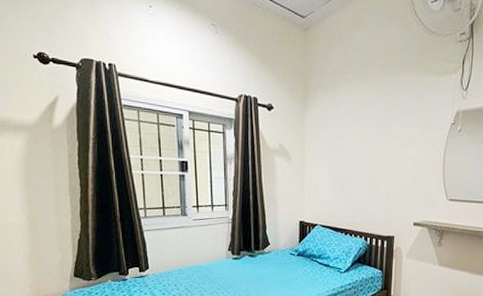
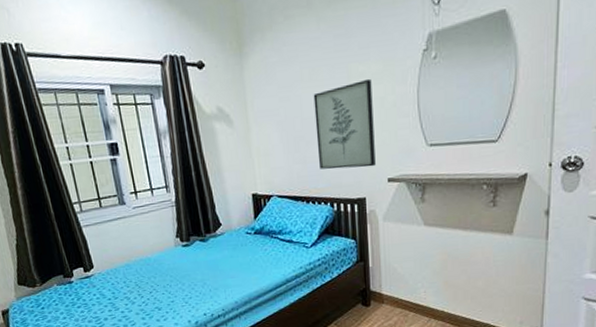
wall art: none [359,139,409,211] -> present [313,78,376,169]

